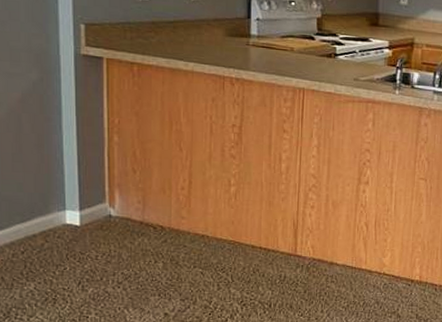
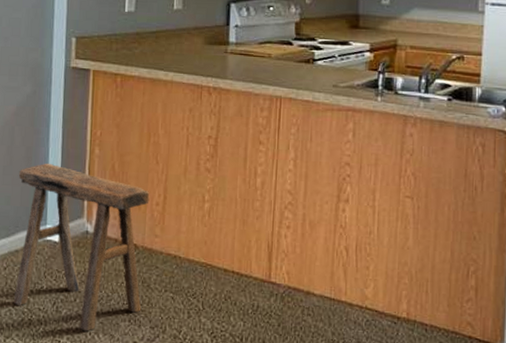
stool: none [30,150,175,307] -> present [13,163,150,332]

